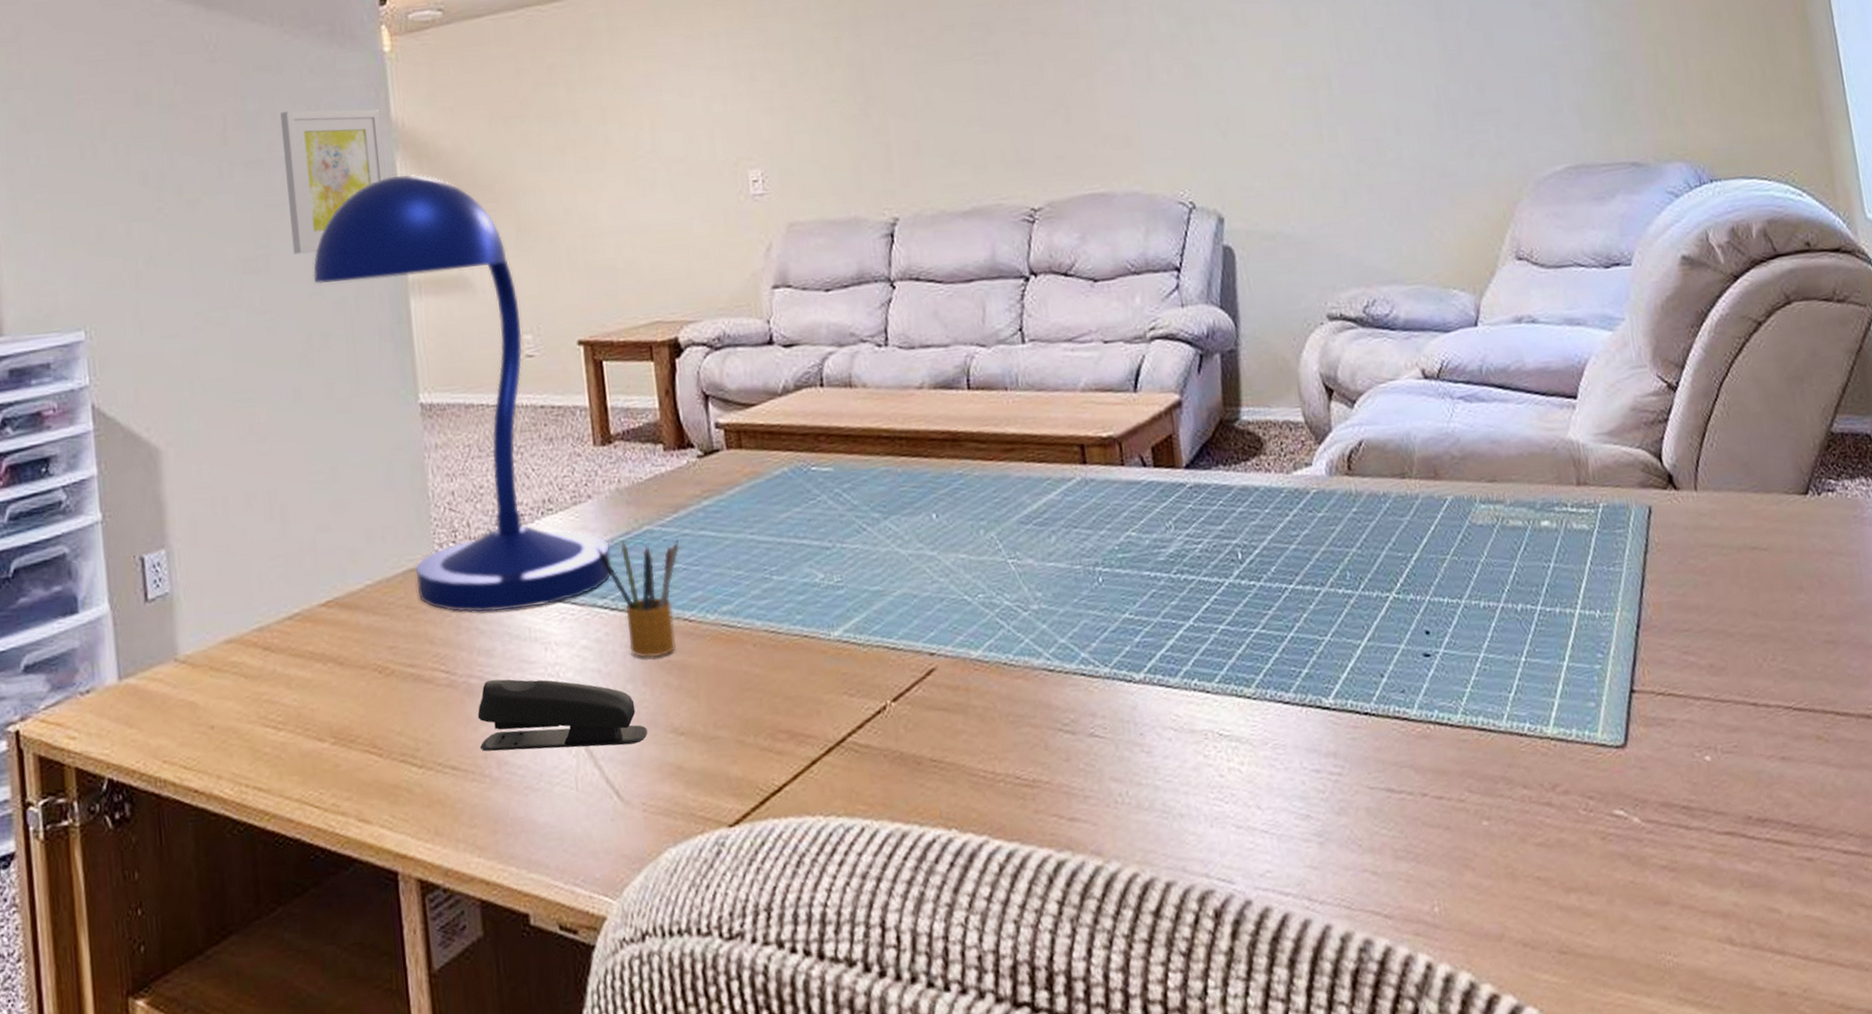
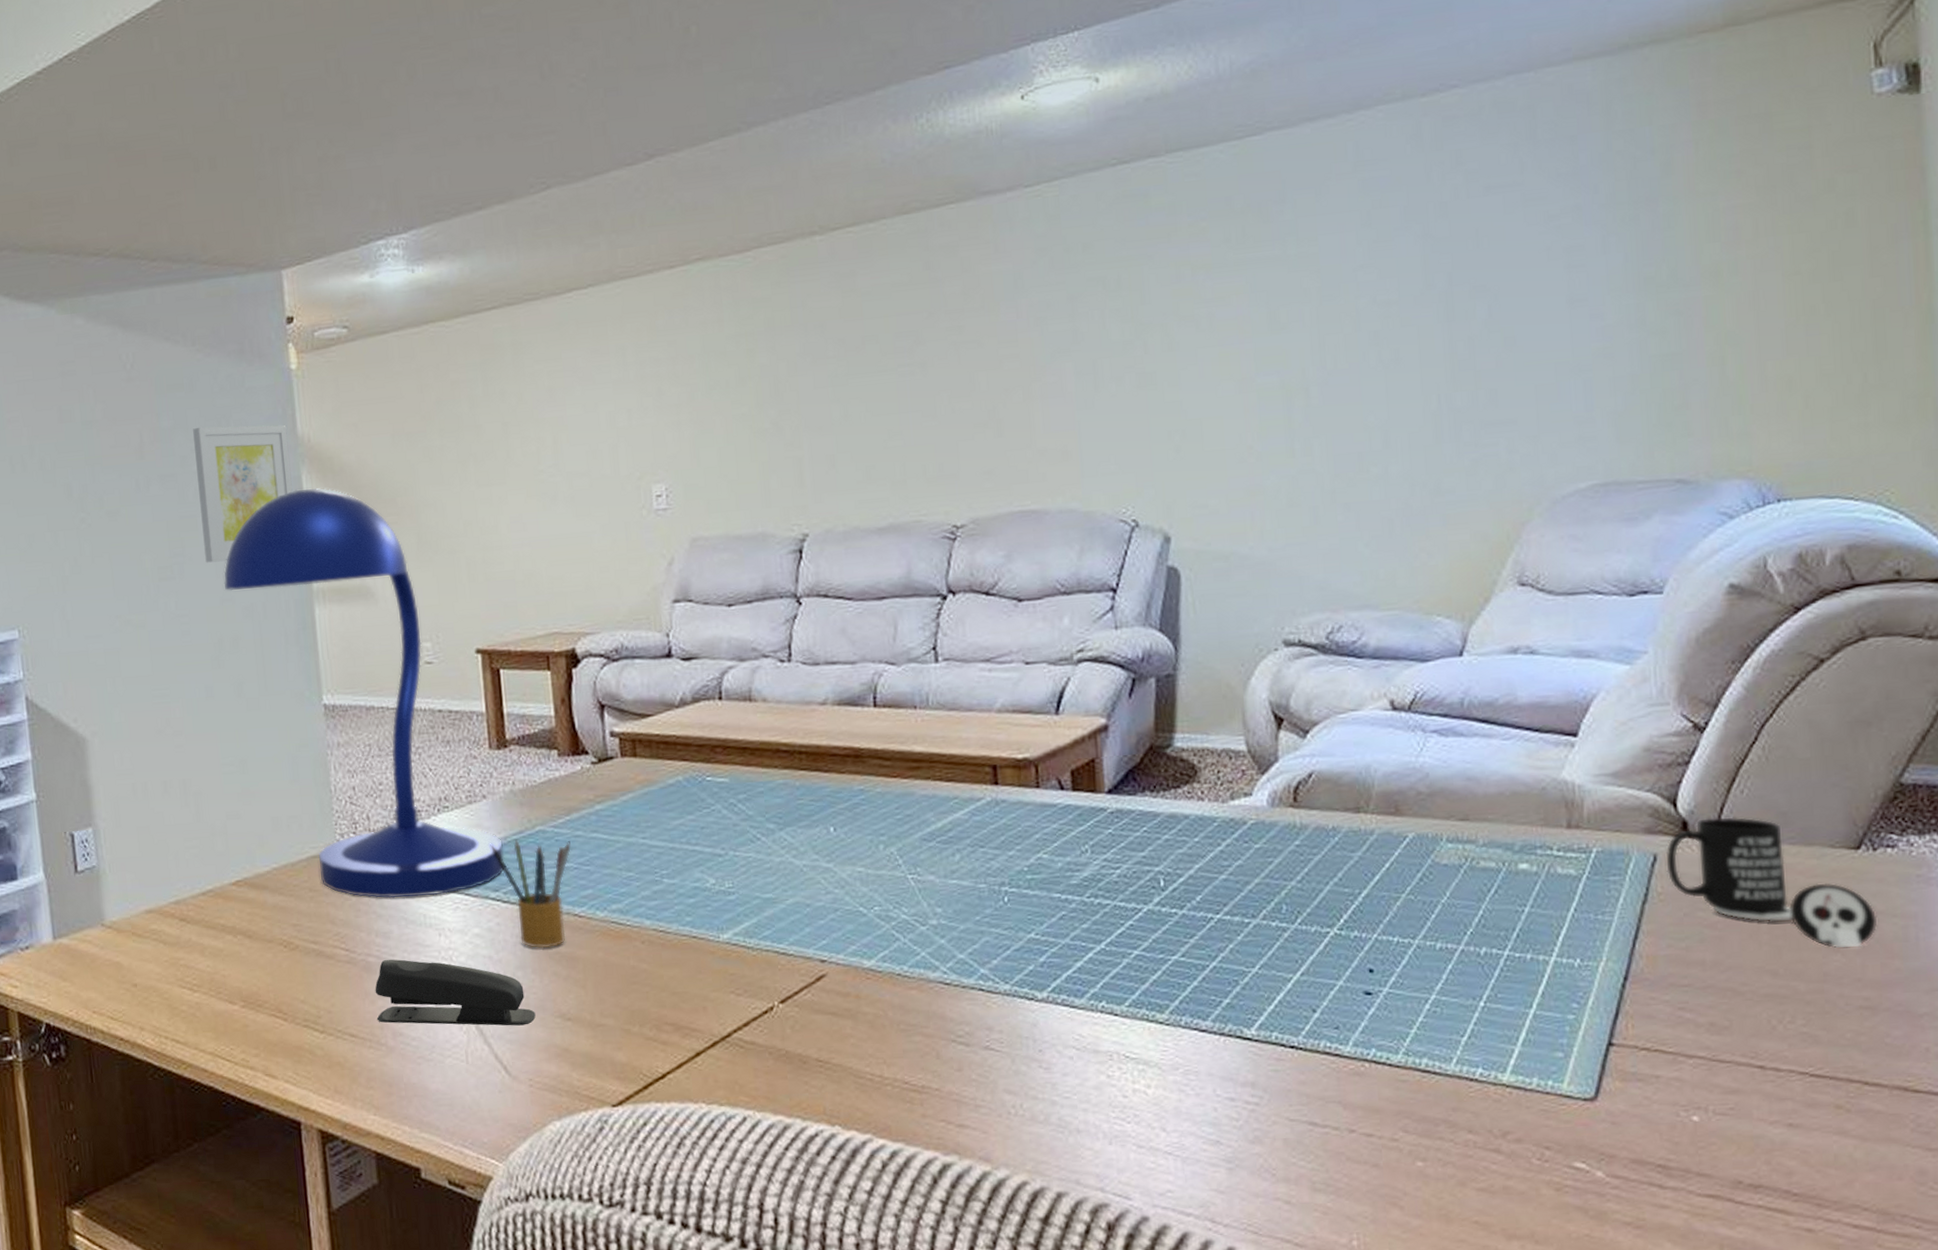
mug: none [1658,469,1829,588] -> present [1665,817,1878,949]

